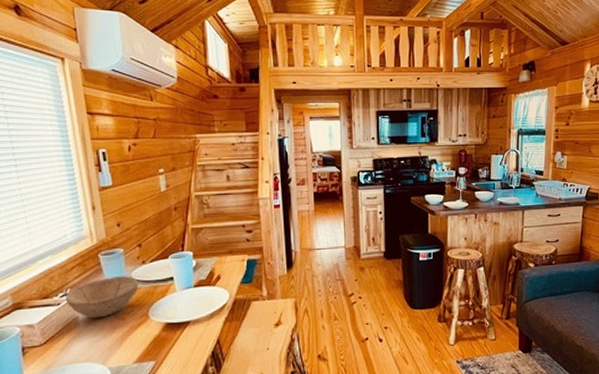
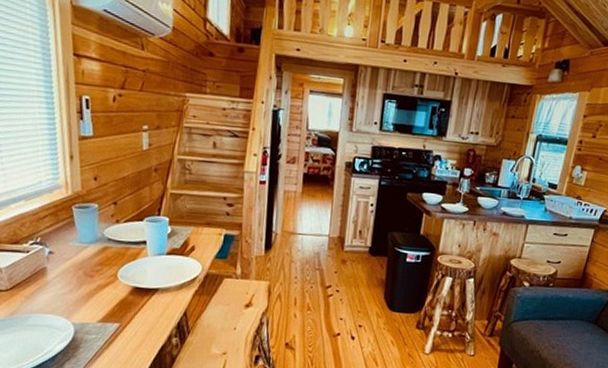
bowl: present [65,276,139,319] -> none [35,231,111,272]

